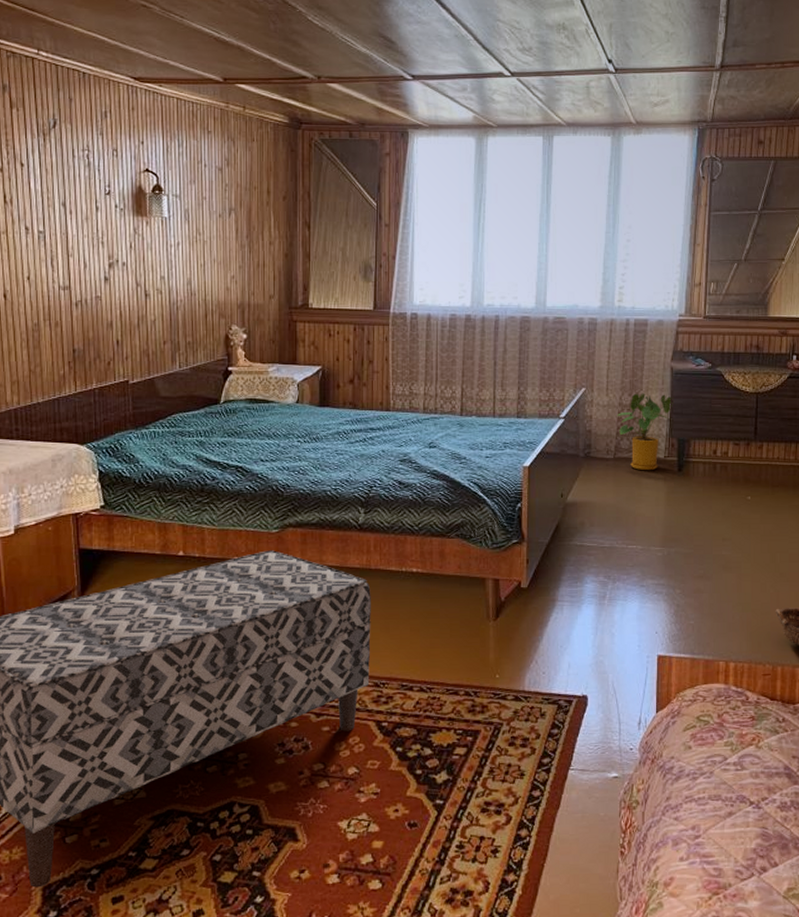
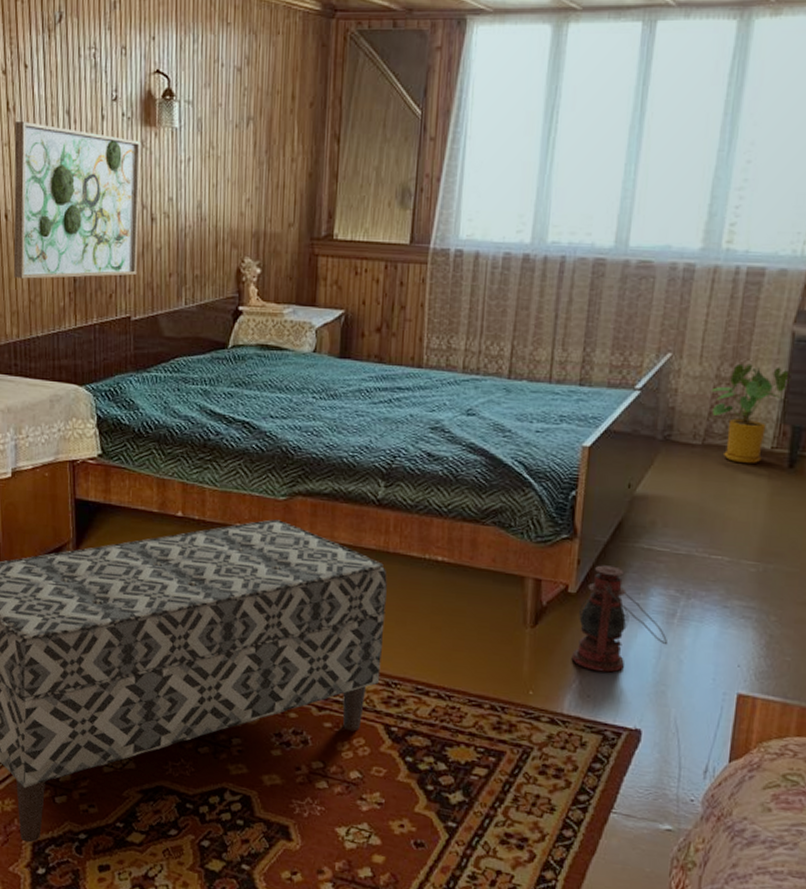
wall art: none [12,211,134,351] -> present [13,120,141,279]
lantern: none [528,562,602,651] -> present [571,565,669,673]

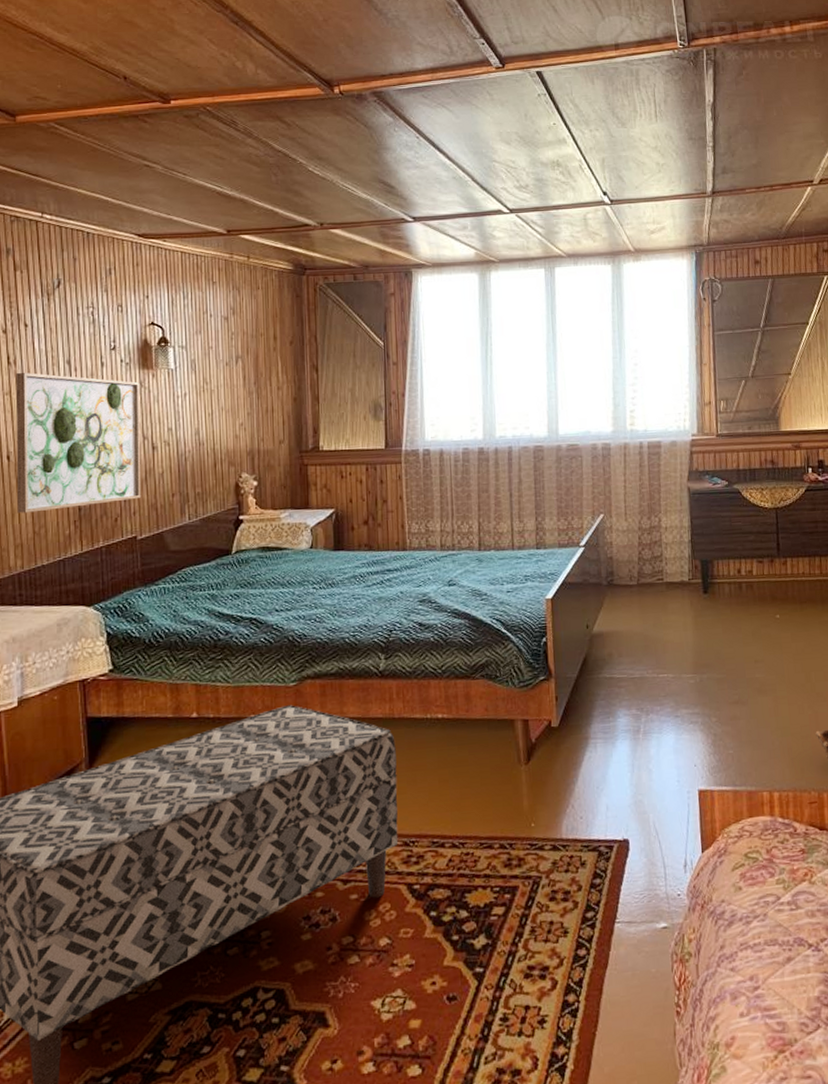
lantern: present [571,565,669,673] -> none [562,697,638,794]
house plant: present [711,363,791,464] -> none [637,515,693,595]

